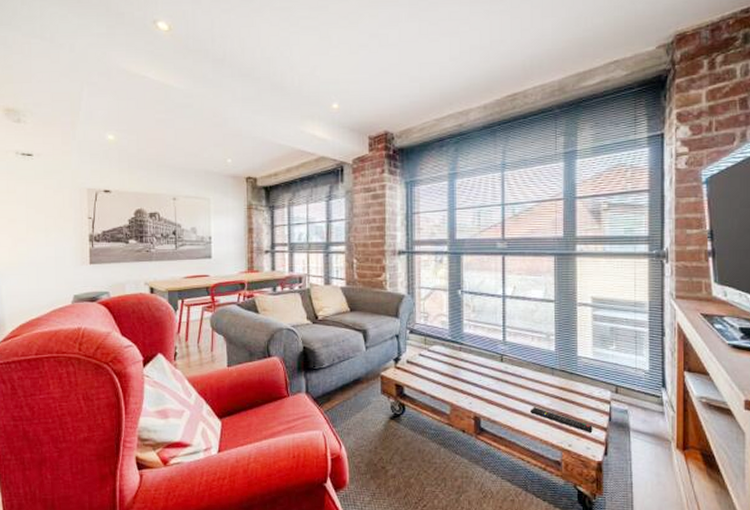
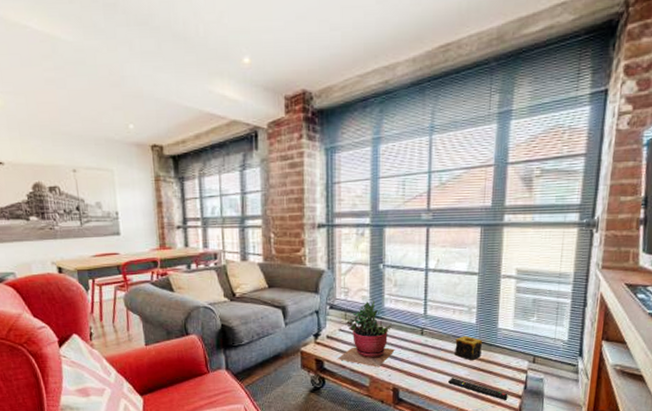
succulent plant: none [418,325,475,395] -> present [338,300,395,368]
candle: none [535,363,563,390] -> present [455,335,483,361]

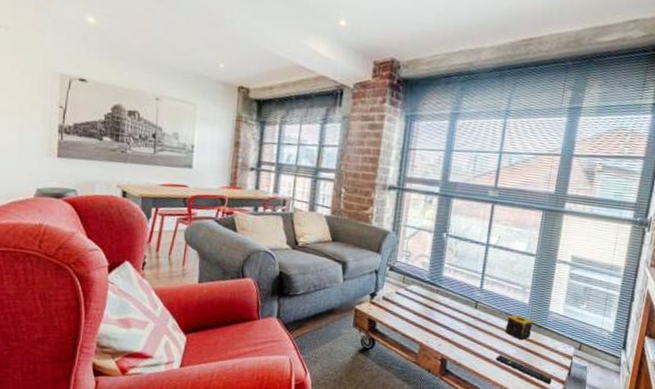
succulent plant: present [338,300,395,368] -> none [390,267,448,336]

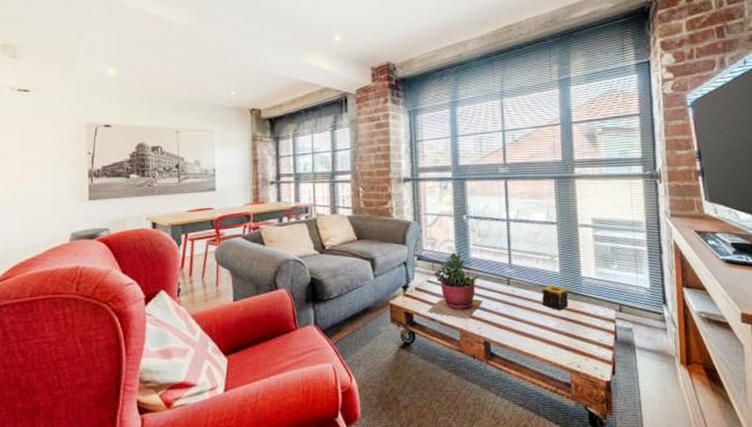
succulent plant: none [390,267,448,336] -> present [427,251,483,320]
remote control: present [496,355,552,384] -> none [539,329,600,352]

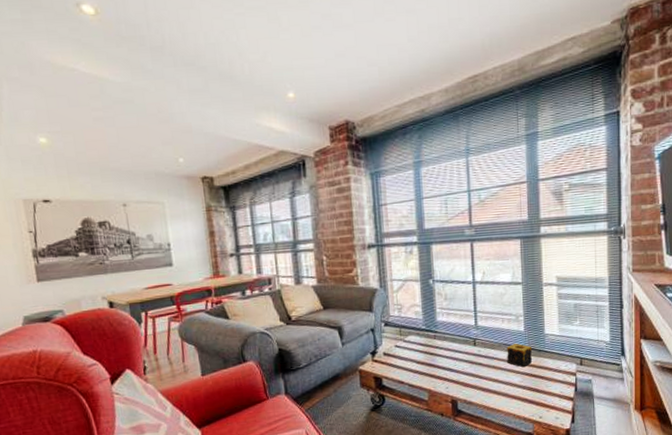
succulent plant: present [427,251,483,320] -> none [396,315,450,381]

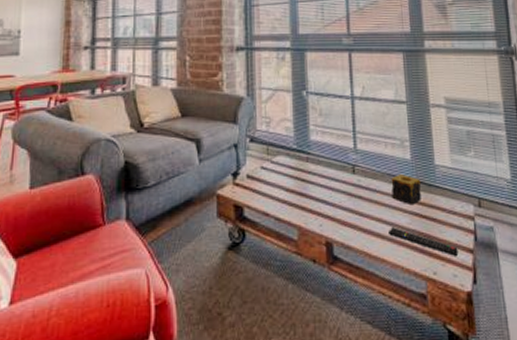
remote control: none [504,385,561,404] -> present [389,227,459,256]

